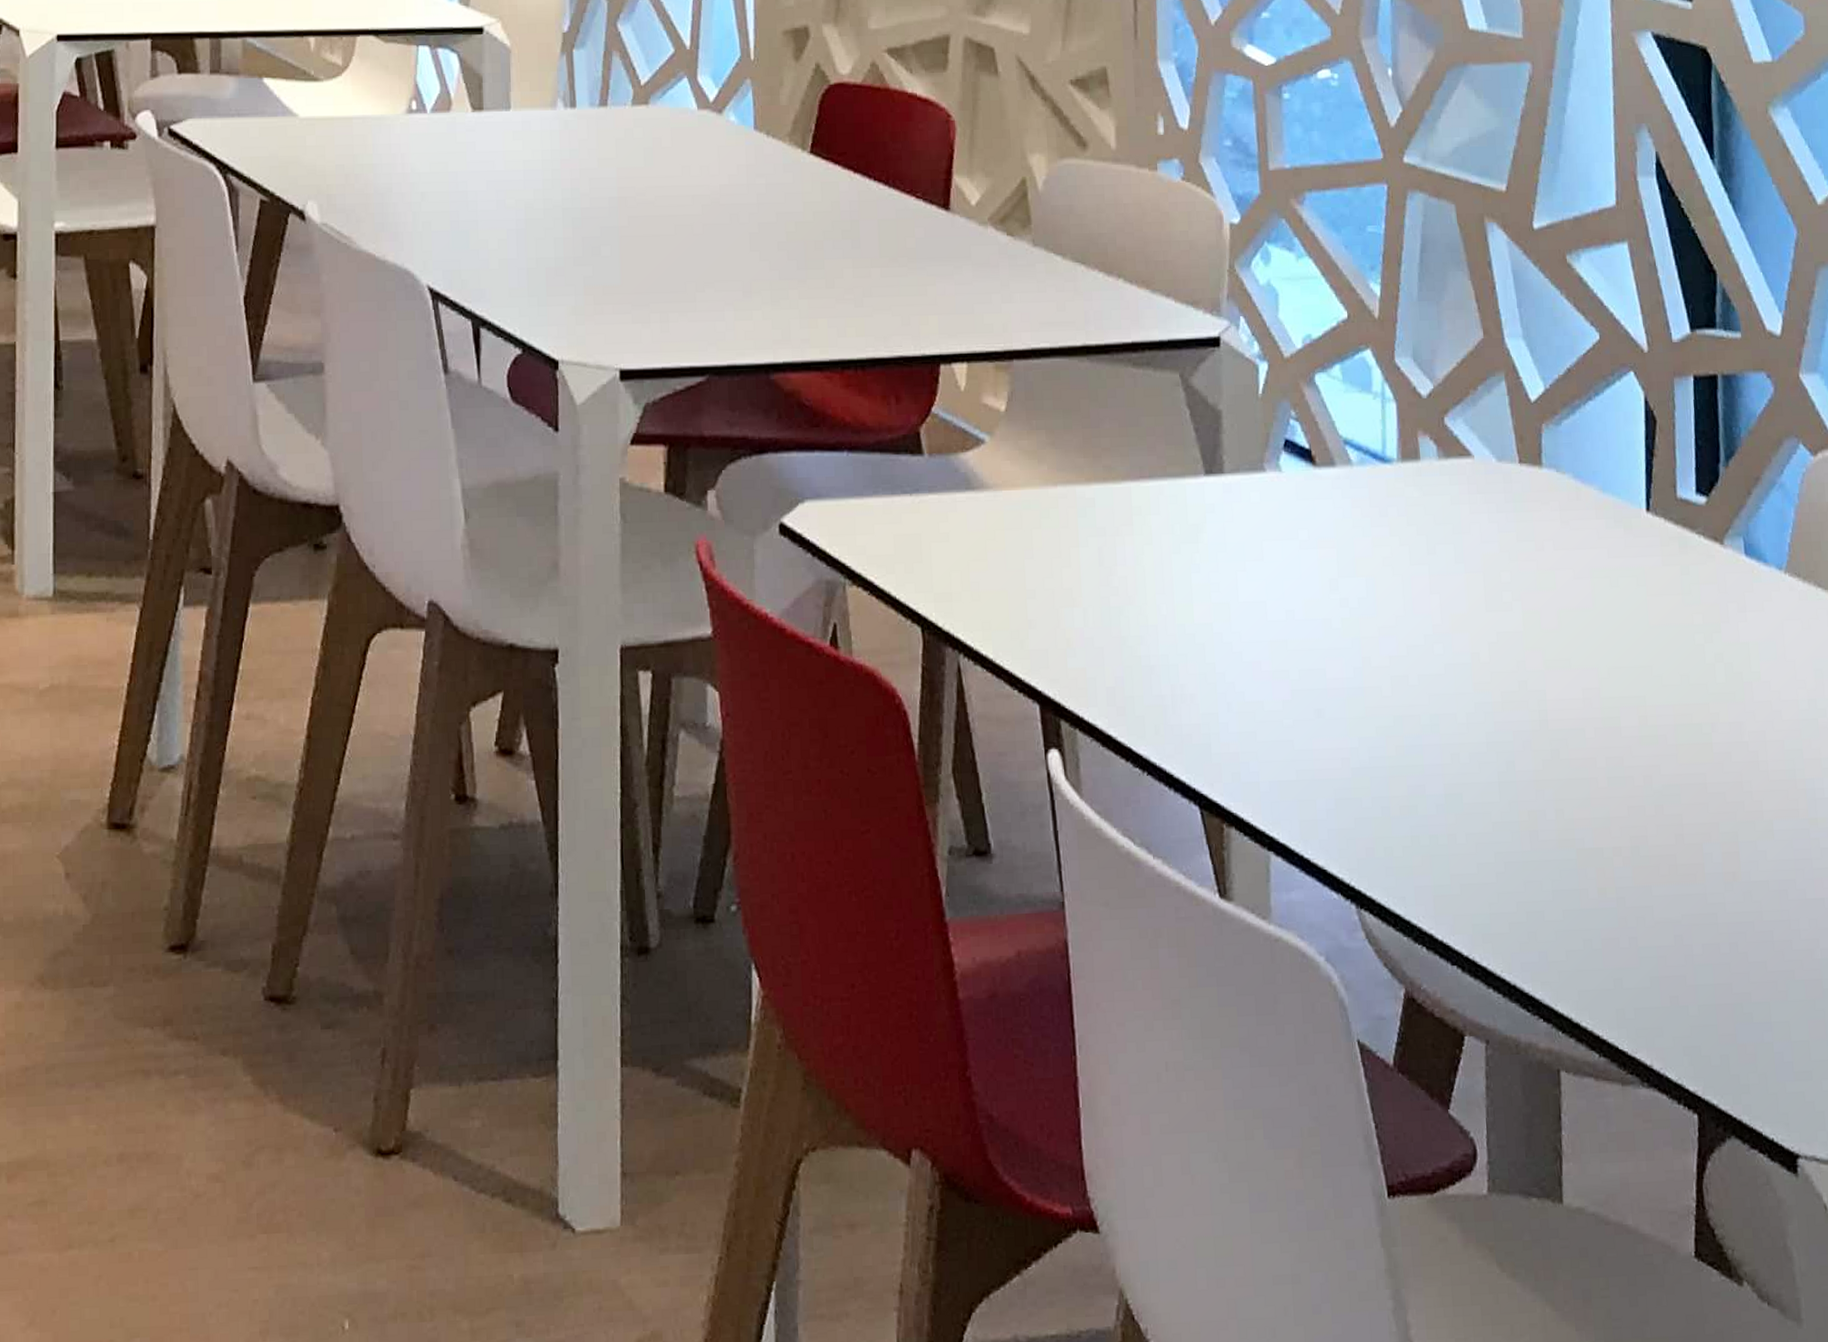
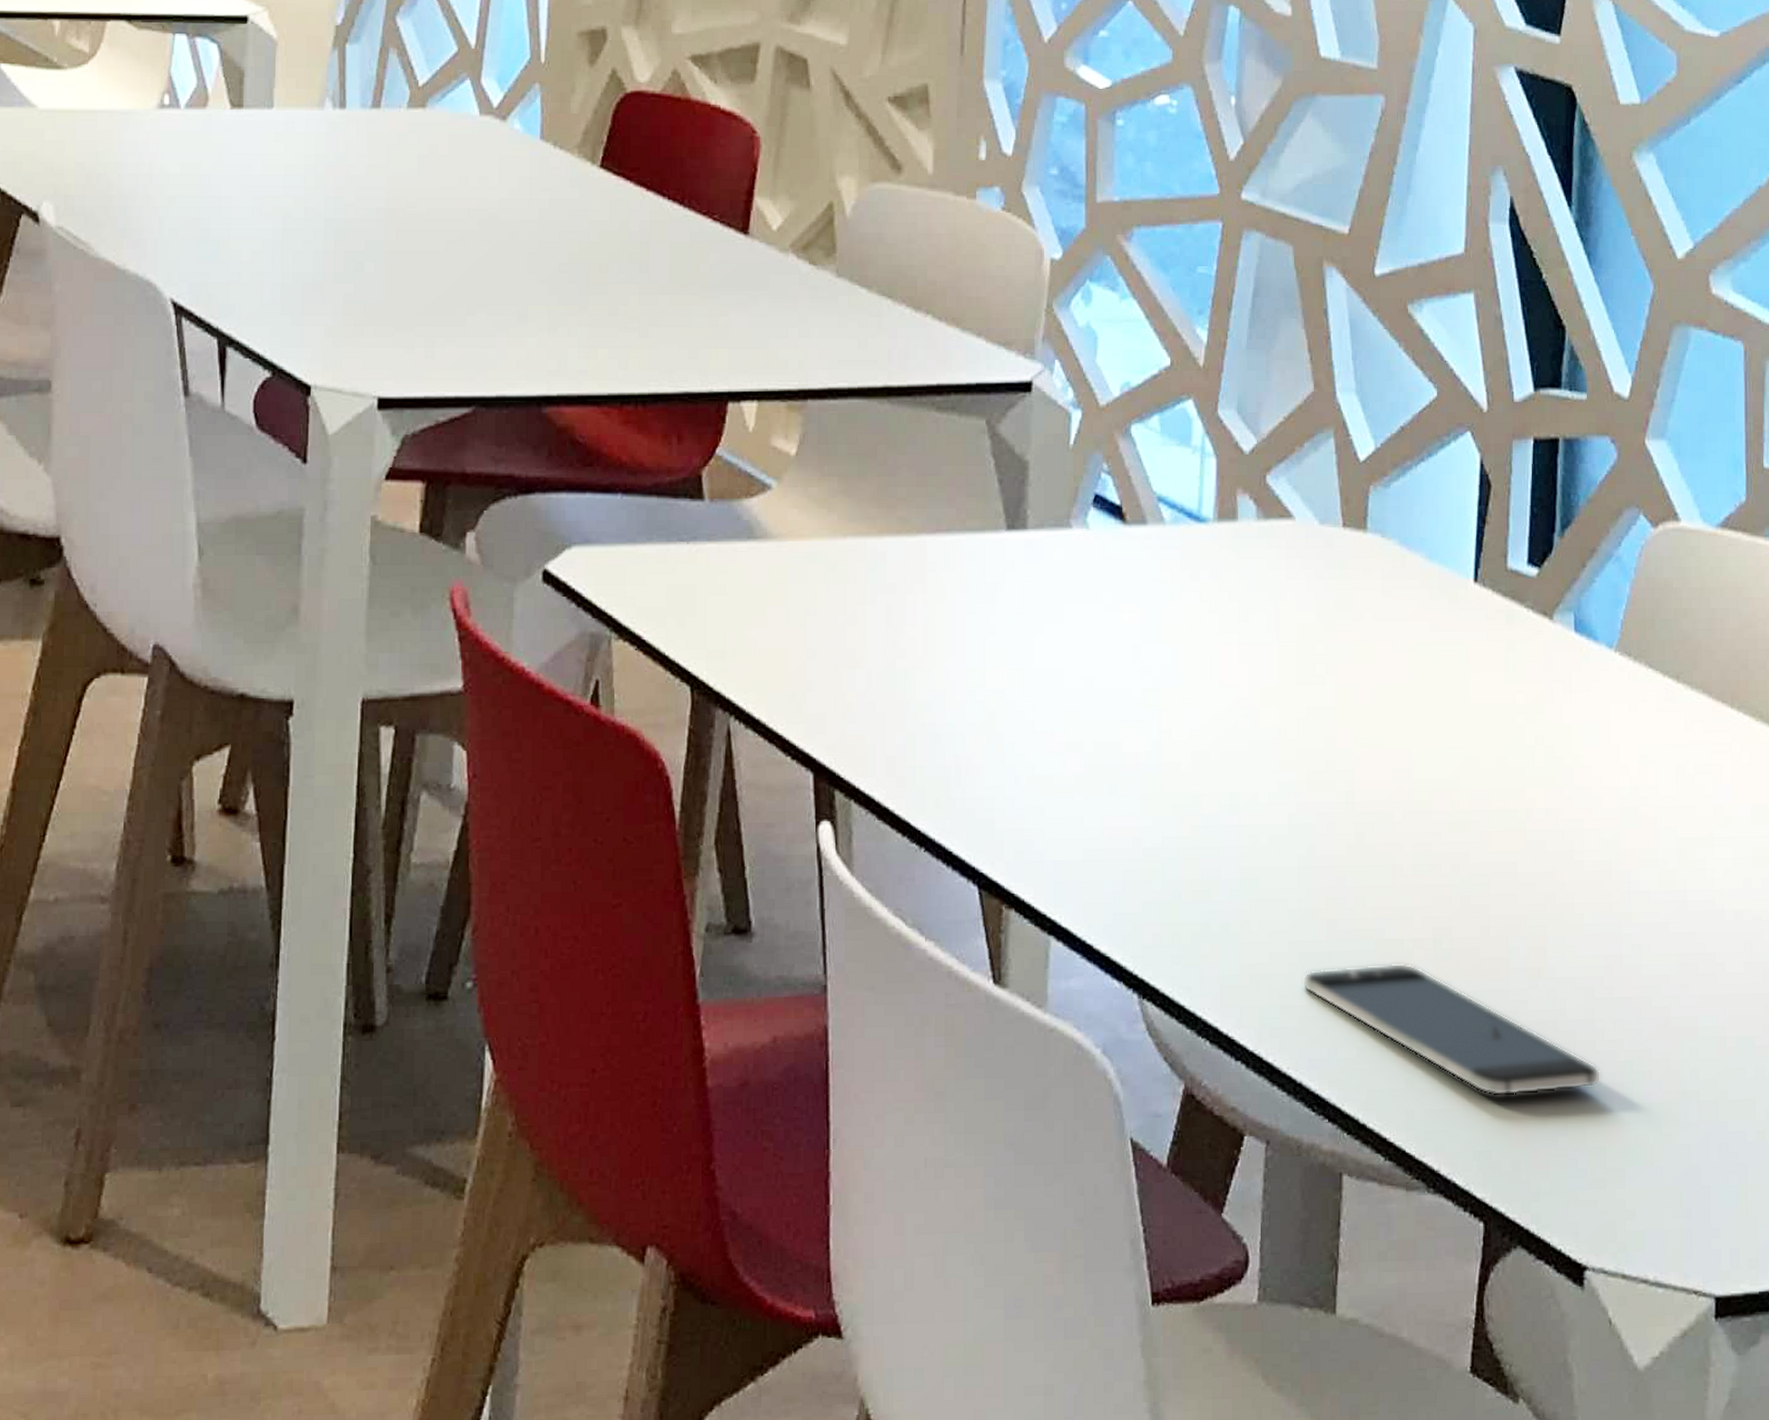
smartphone: none [1509,870,1801,995] -> present [1302,963,1602,1096]

